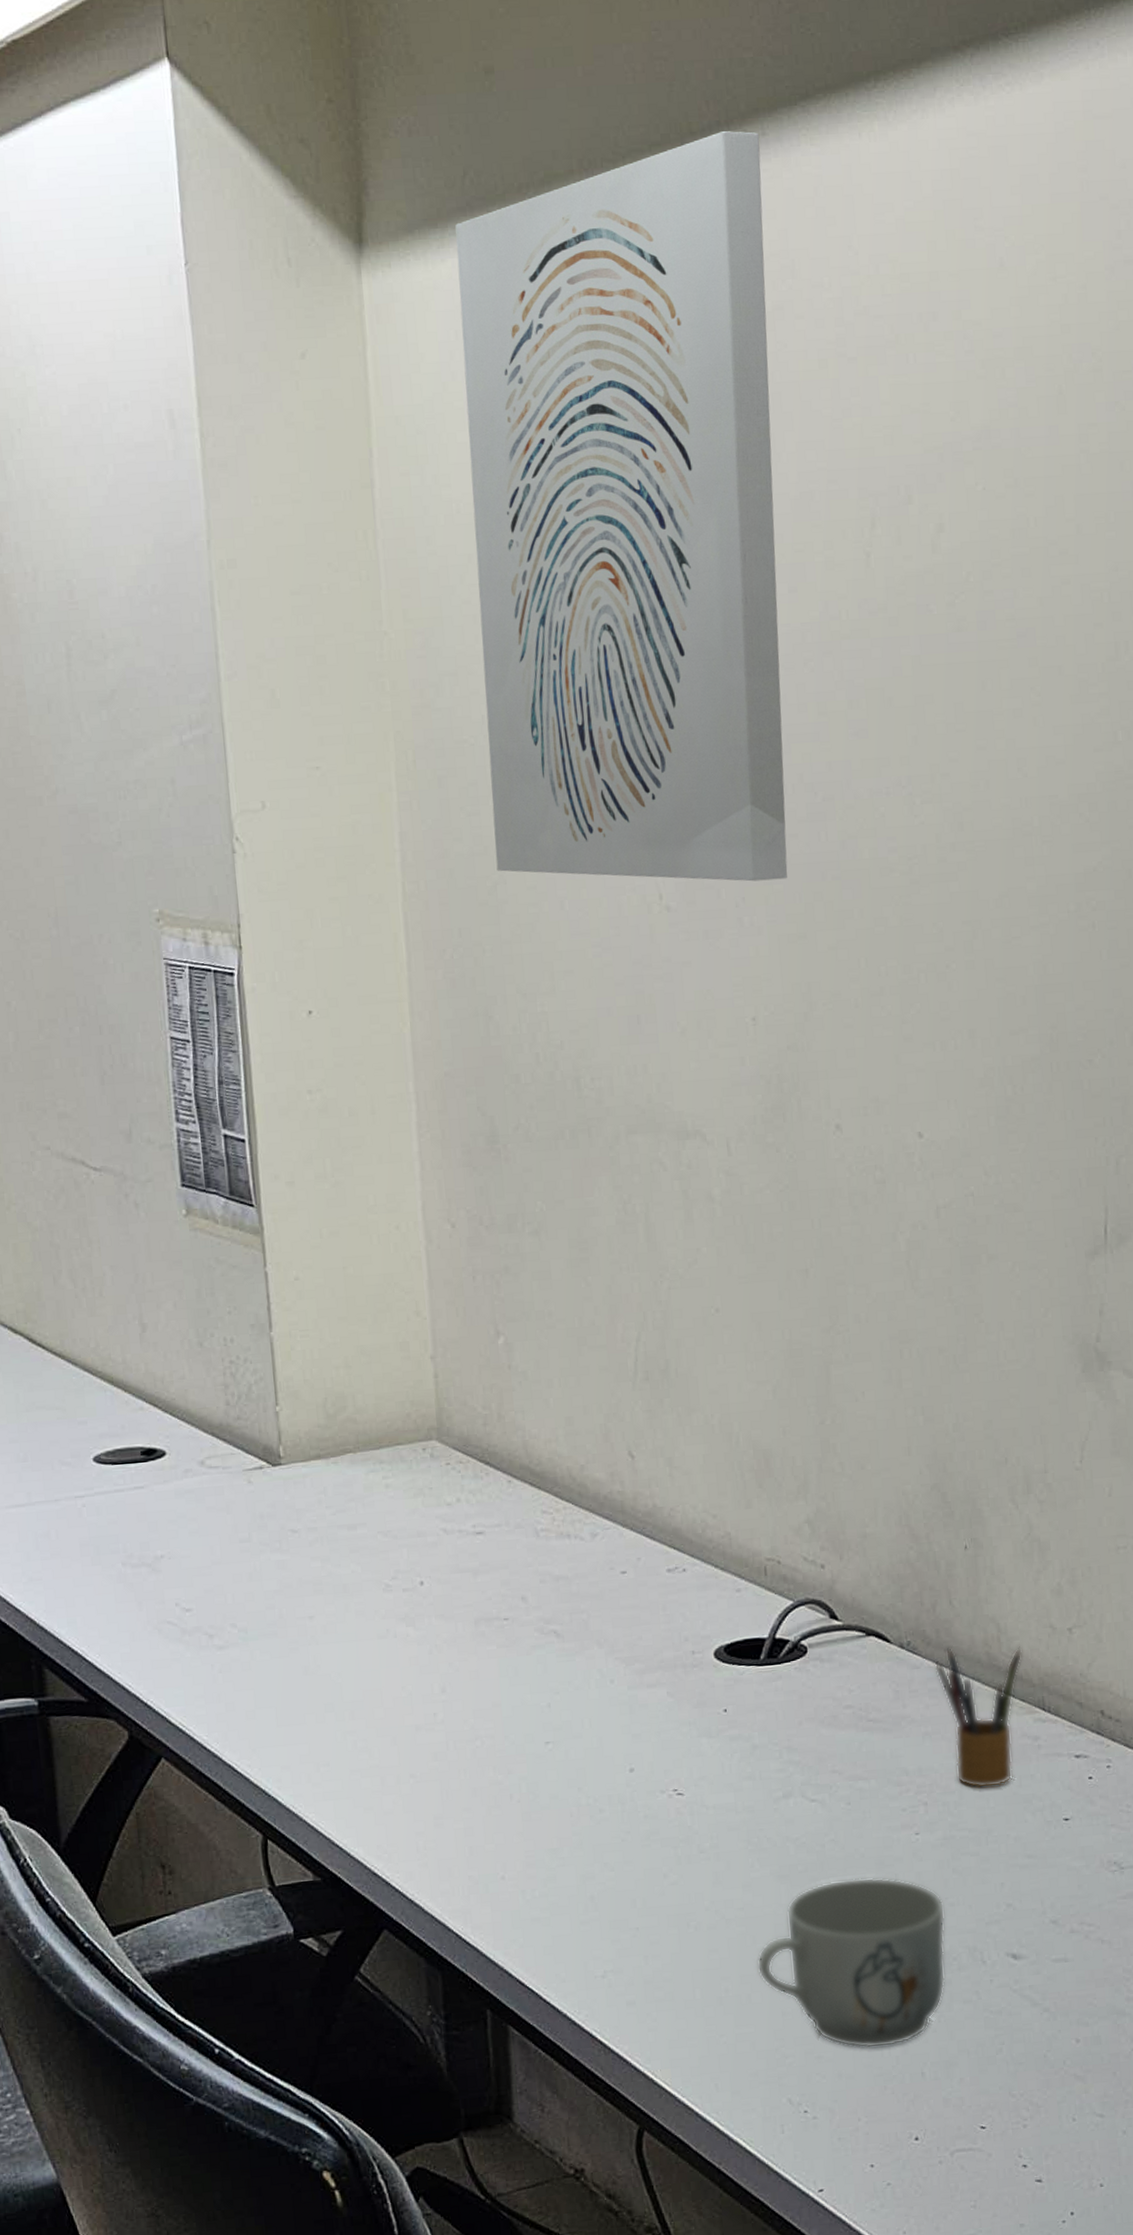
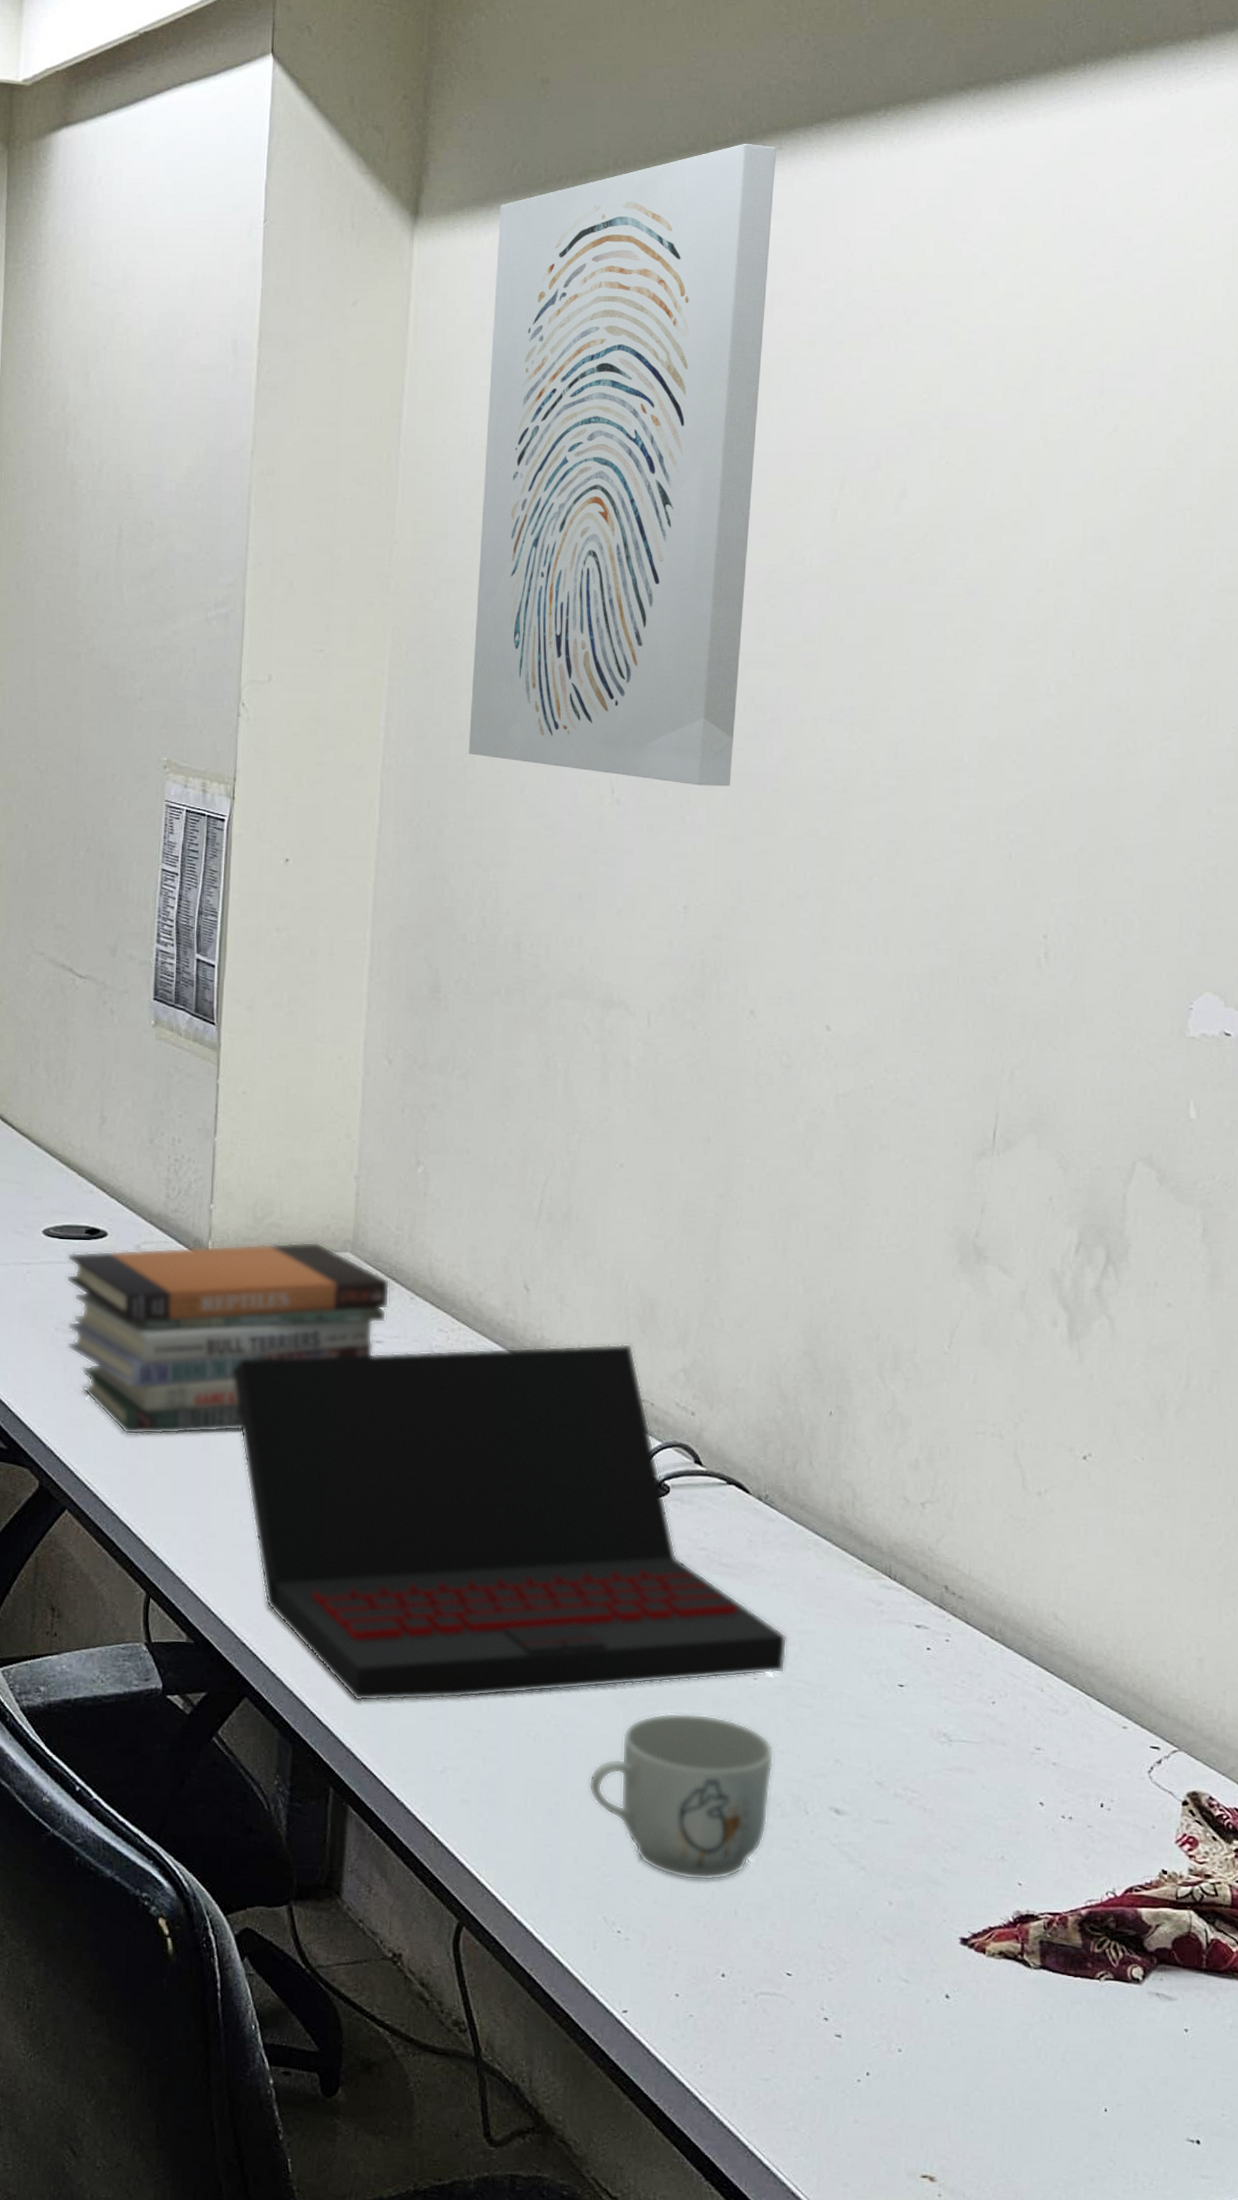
book stack: none [124,1433,486,1669] -> present [66,1242,390,1435]
laptop: none [325,1501,947,1917] -> present [233,1343,787,1702]
pencil box: present [935,1646,1023,1789] -> none [790,1505,876,1645]

